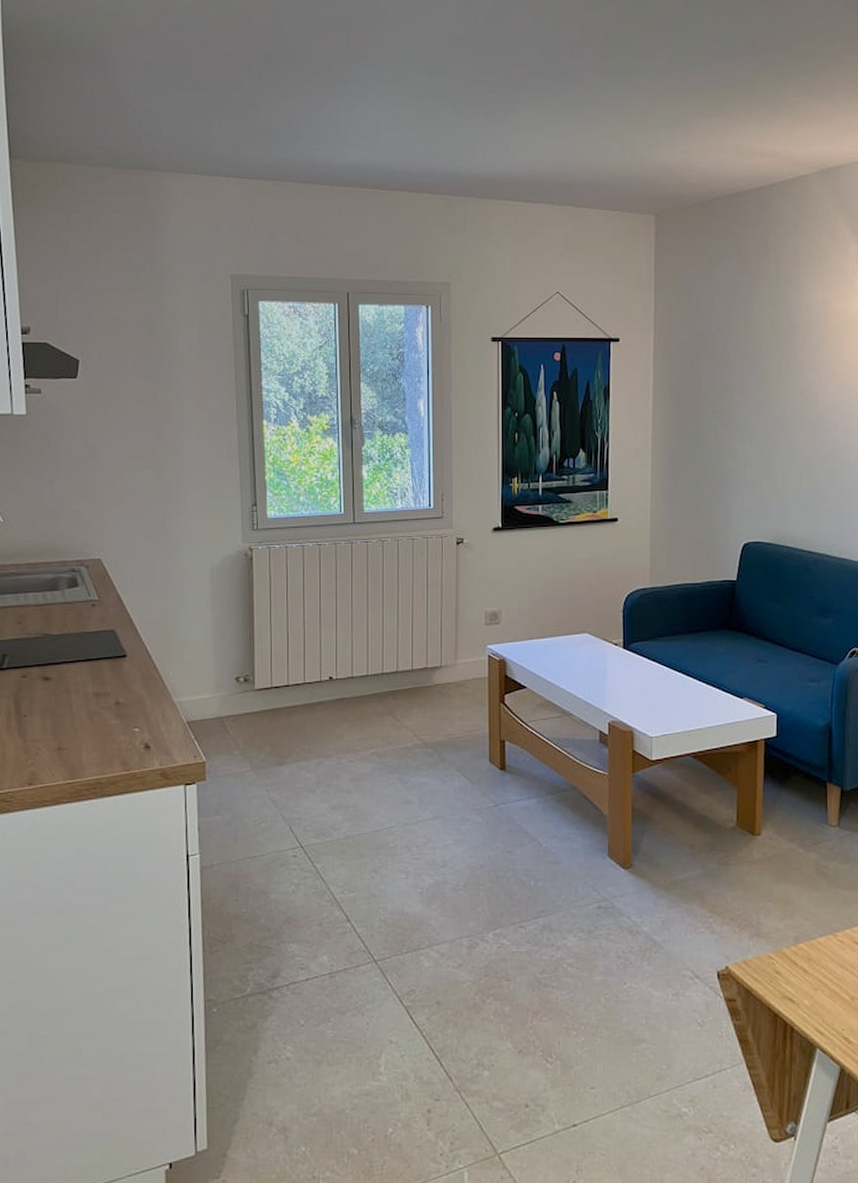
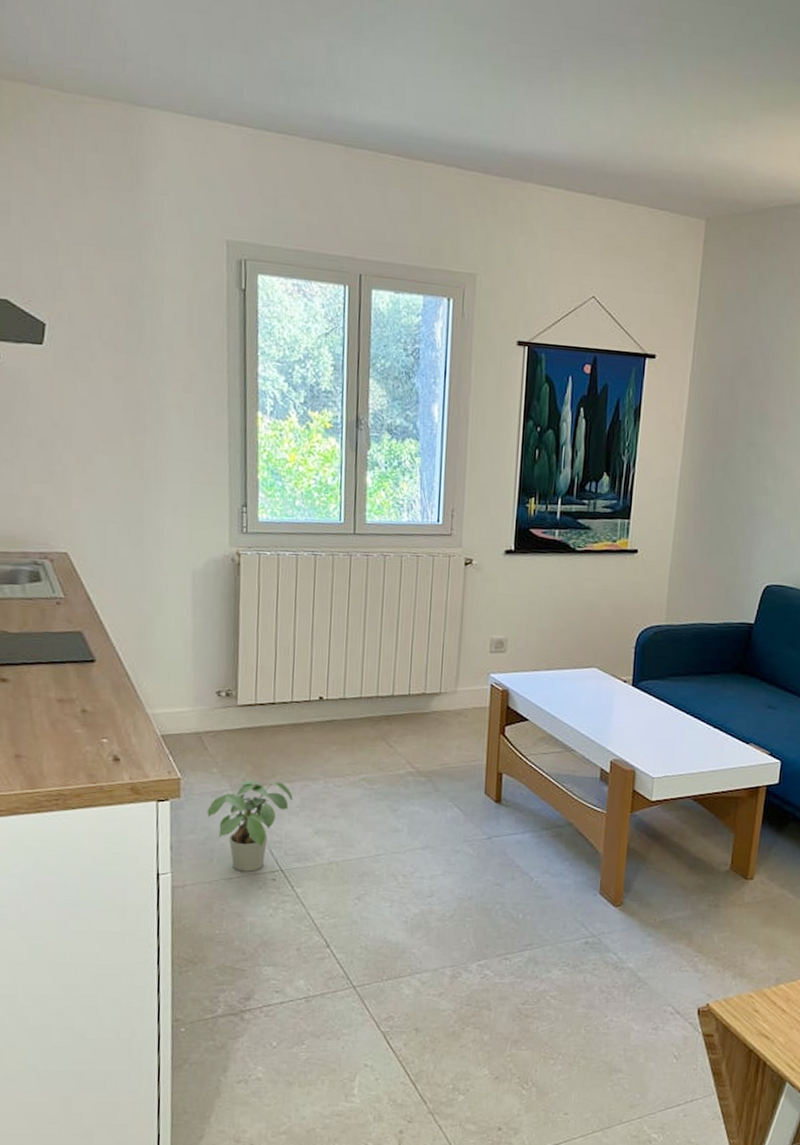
potted plant: none [231,760,309,850] -> present [207,780,293,872]

